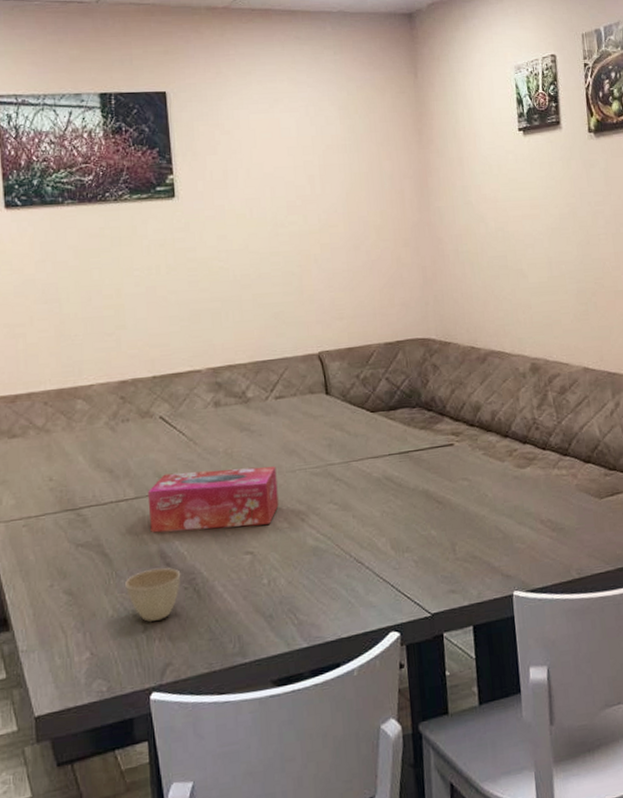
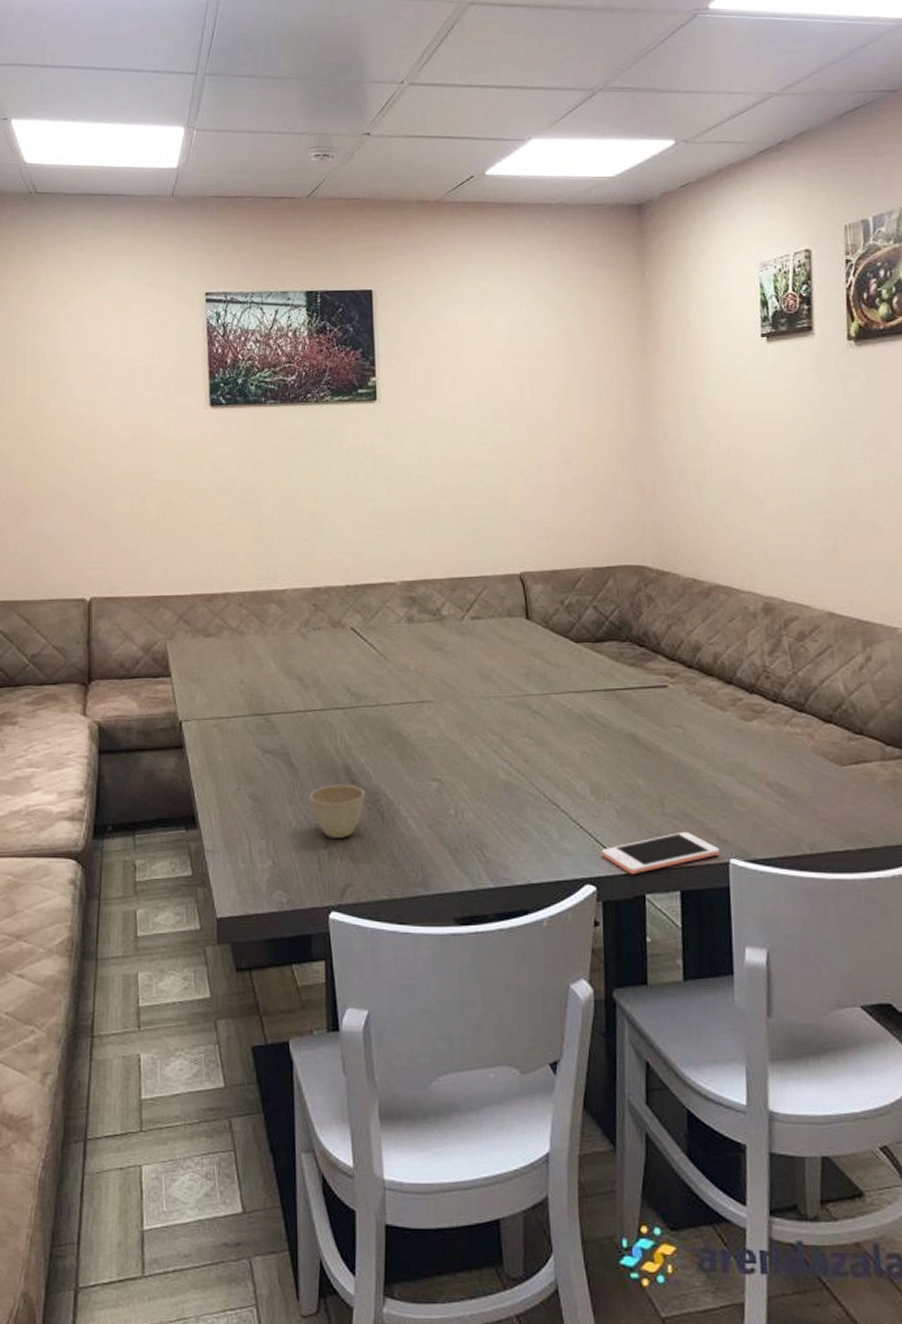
tissue box: present [147,466,279,533] -> none [335,688,470,752]
cell phone: none [402,572,505,617] -> present [601,831,720,875]

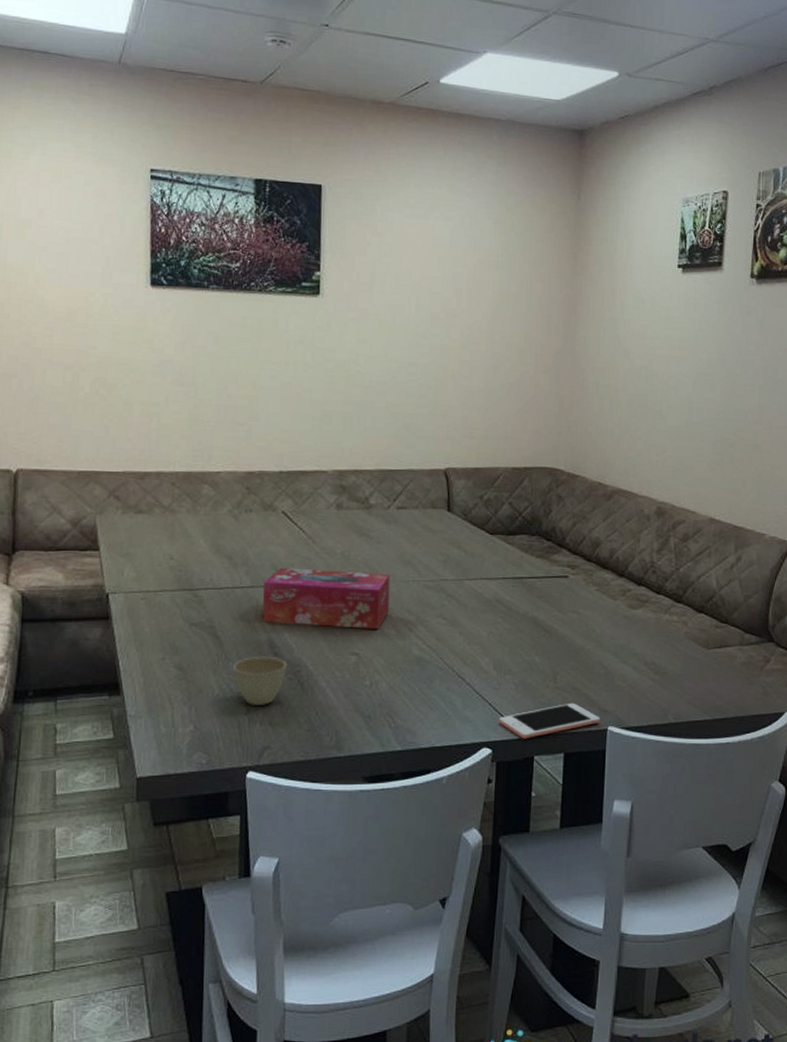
tissue box: none [335,688,470,752] -> present [262,567,390,629]

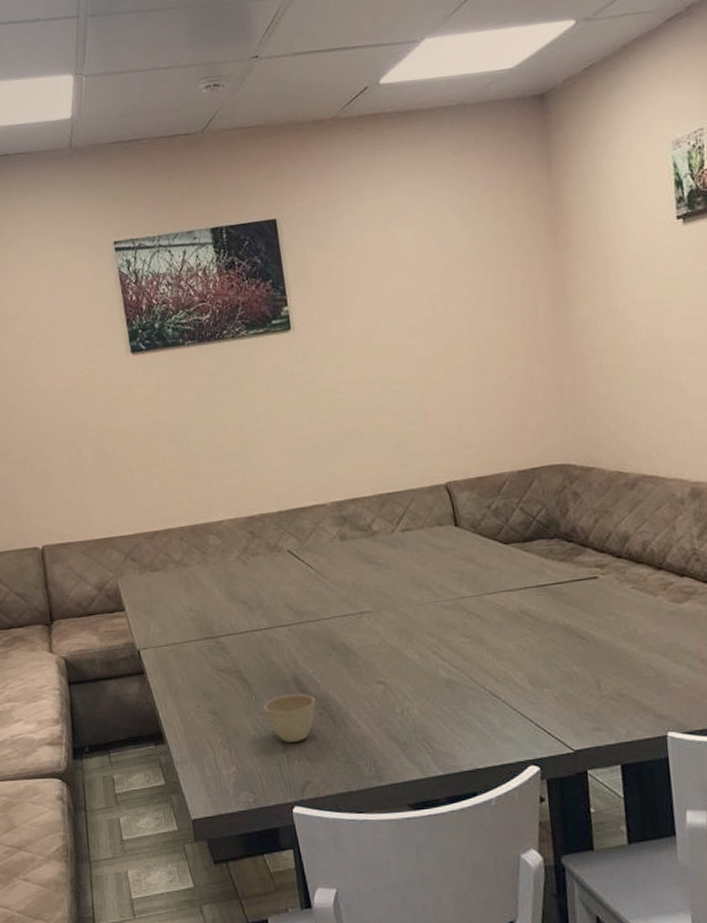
tissue box: present [262,567,390,629] -> none [280,599,409,661]
cell phone: present [498,702,601,739] -> none [542,710,658,754]

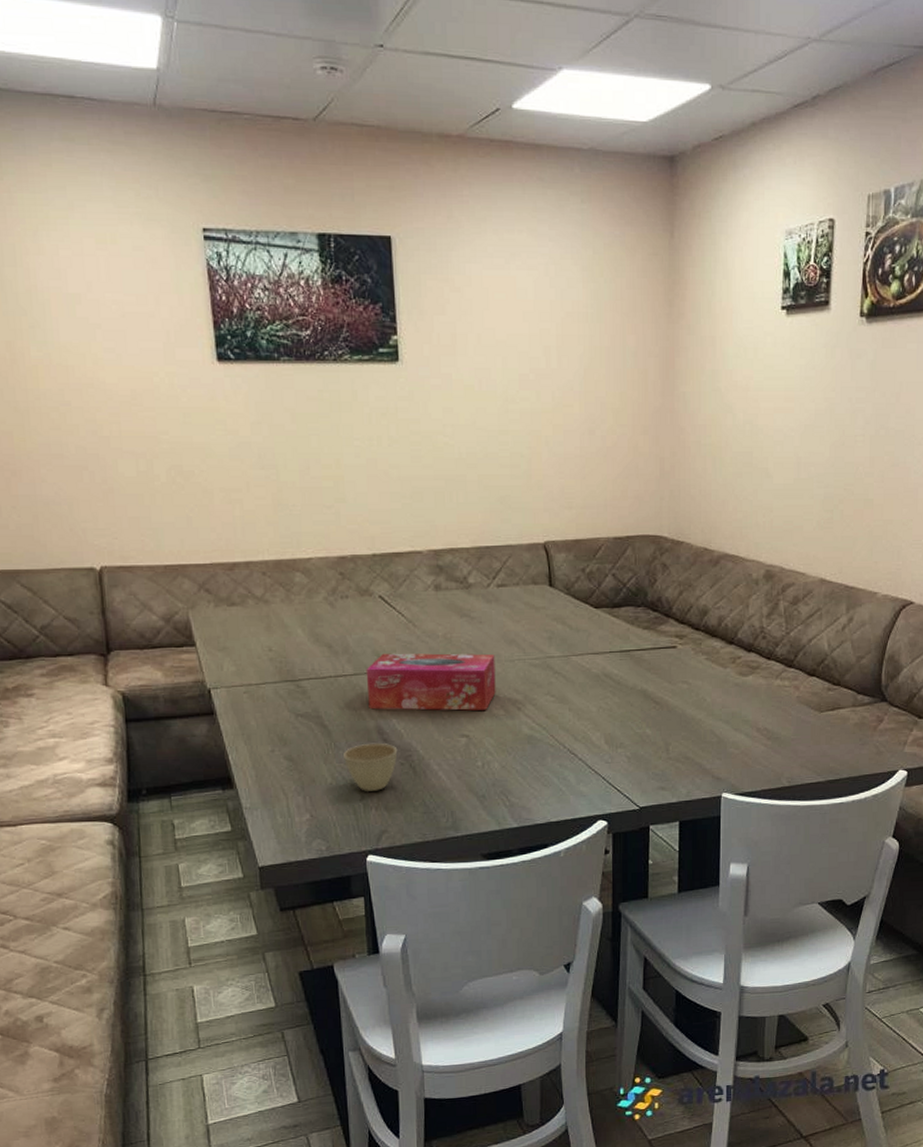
tissue box: none [280,599,409,661] -> present [366,653,496,711]

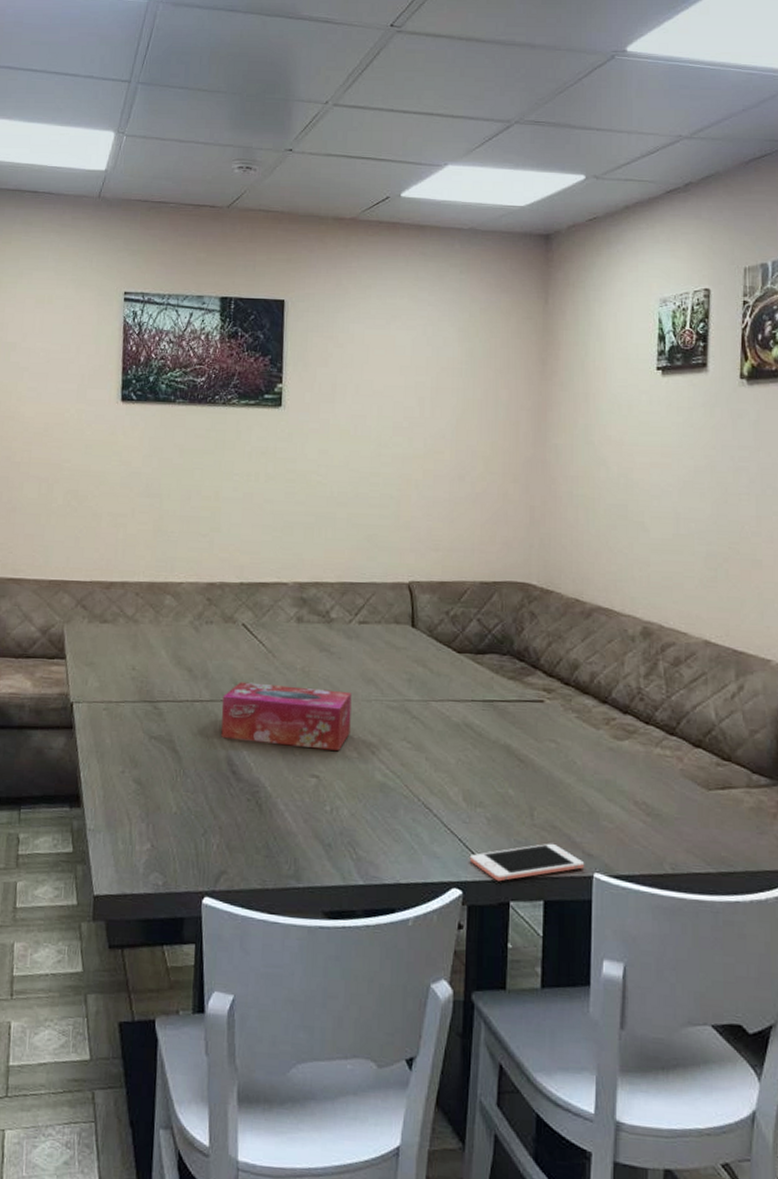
cup: present [343,742,398,791] -> none [191,774,245,827]
cell phone: none [612,772,714,810] -> present [469,843,585,882]

